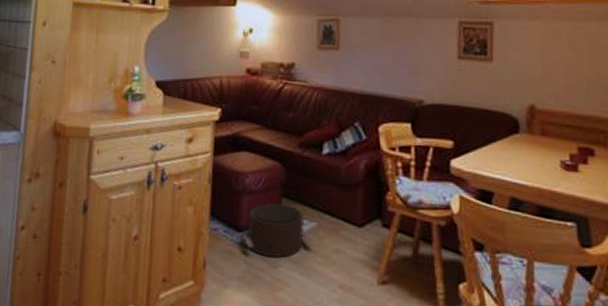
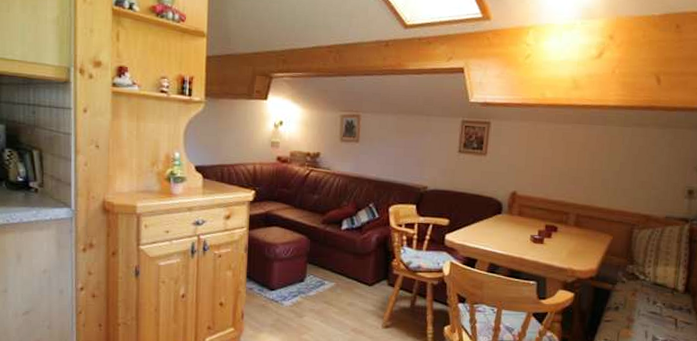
pouf: present [241,203,313,258] -> none [273,268,332,309]

